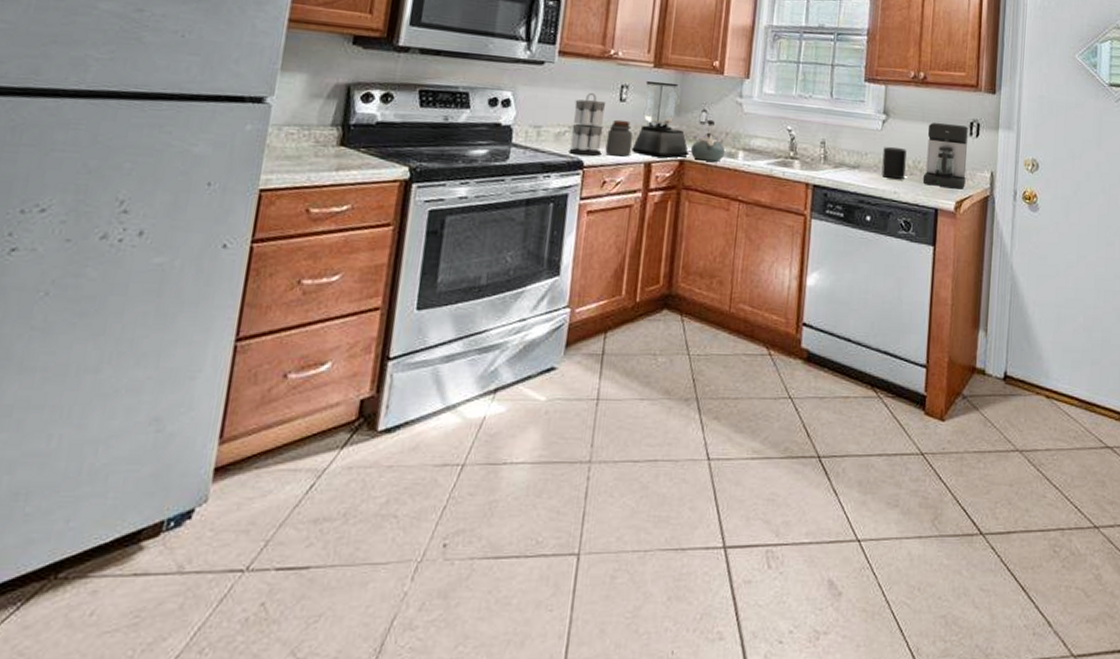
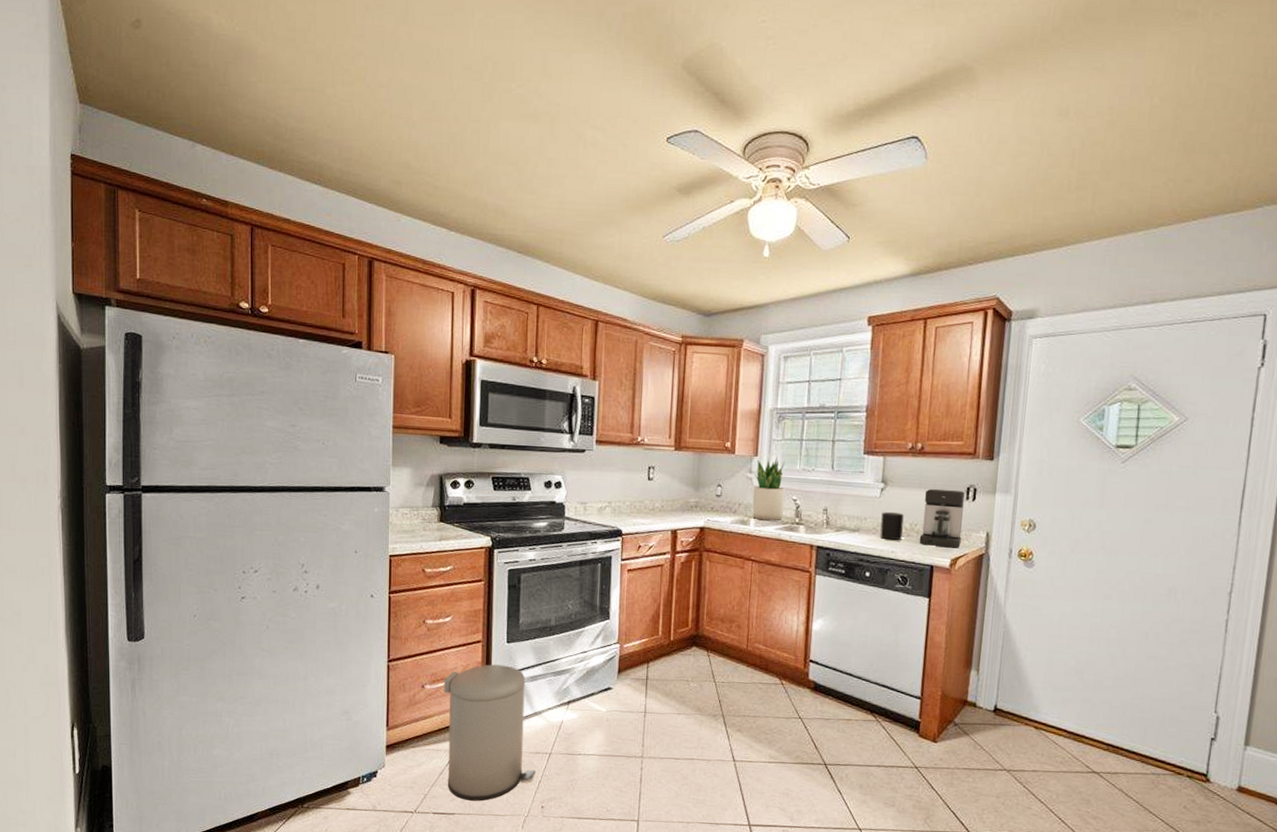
pedal bin: none [304,340,441,544] -> present [443,664,537,801]
spice rack: present [569,92,606,156] -> none [610,473,637,526]
jar: present [605,119,633,157] -> none [639,495,661,526]
blender: present [632,80,690,158] -> none [660,462,708,526]
kettle: present [690,119,726,162] -> none [709,493,739,528]
planter: none [741,80,781,154] -> present [752,457,786,521]

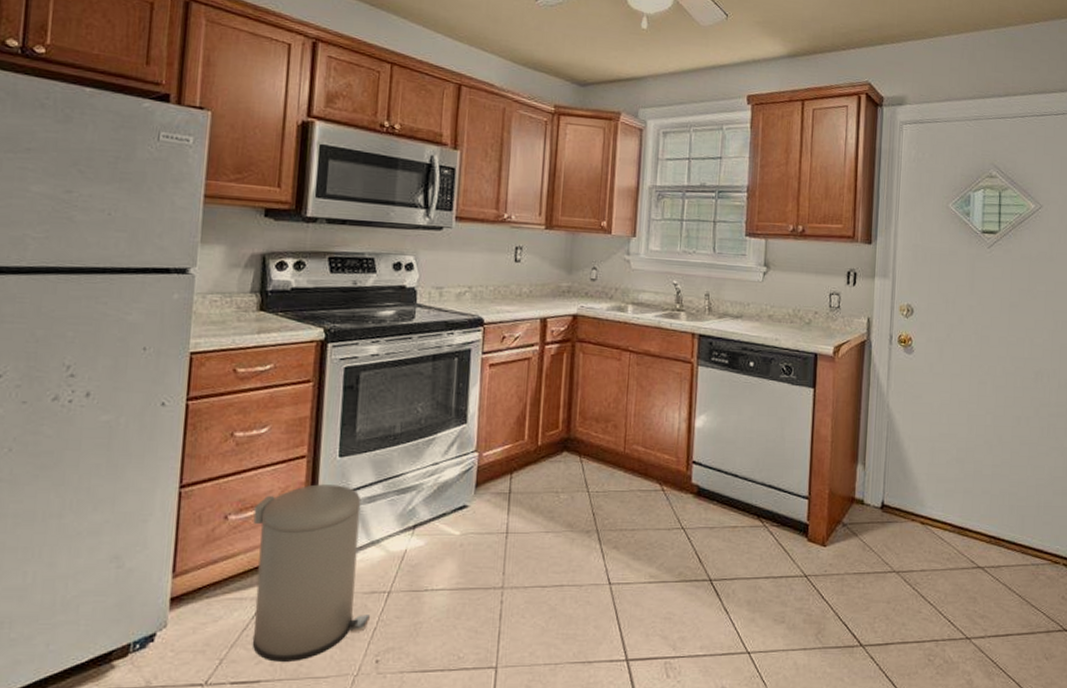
planter: present [752,457,786,521] -> none [630,238,666,307]
pen holder: present [880,511,904,541] -> none [763,296,787,328]
coffee maker: present [919,488,965,548] -> none [802,272,845,335]

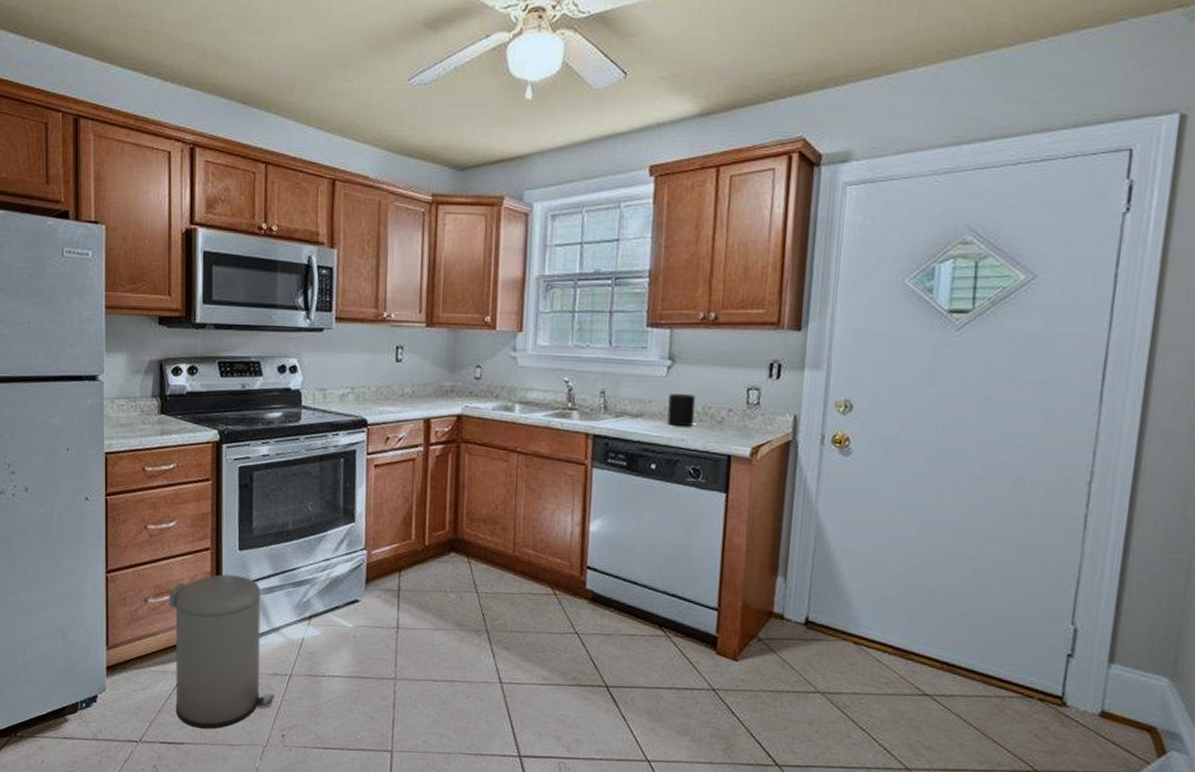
pen holder: none [763,296,787,328] -> present [667,393,695,427]

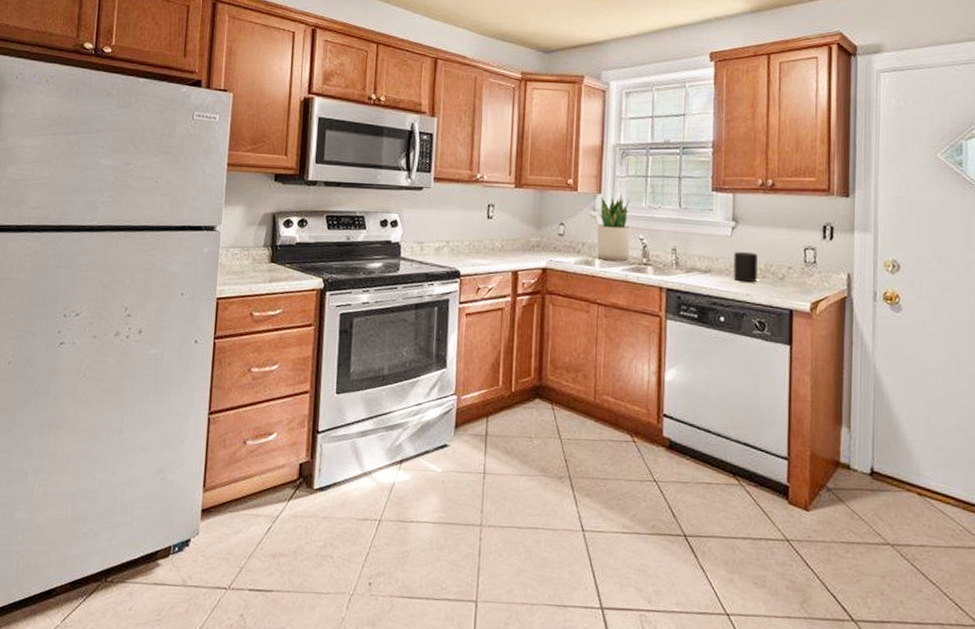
pedal bin: present [169,574,275,729] -> none [266,417,364,576]
planter: none [517,332,556,406] -> present [597,194,632,262]

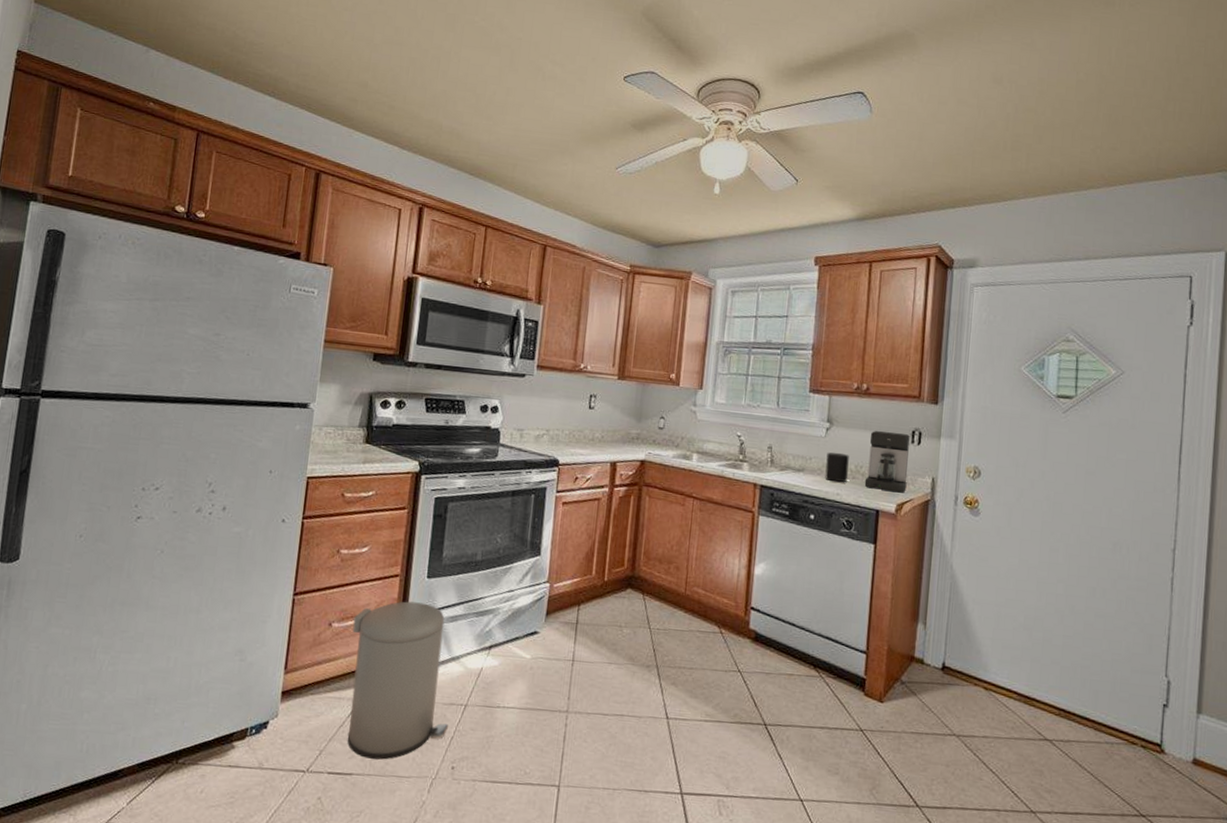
pedal bin: none [266,417,364,576] -> present [347,601,449,760]
planter: present [597,194,632,262] -> none [695,391,731,457]
coffee maker: none [775,226,821,291] -> present [864,430,910,493]

